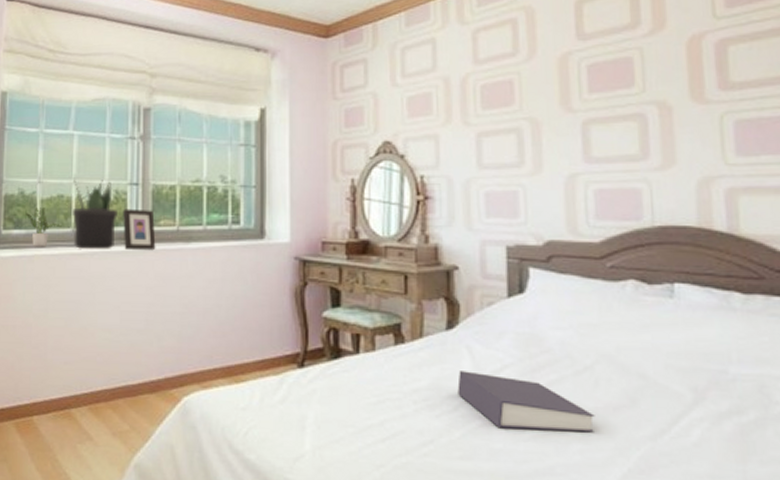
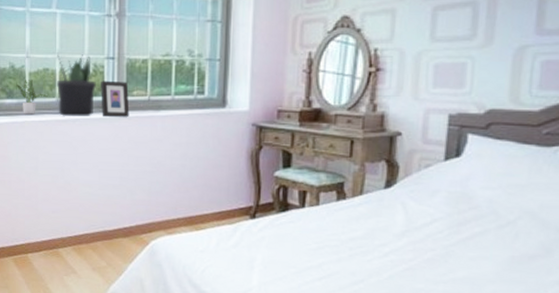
book: present [457,371,595,433] -> none [389,223,511,277]

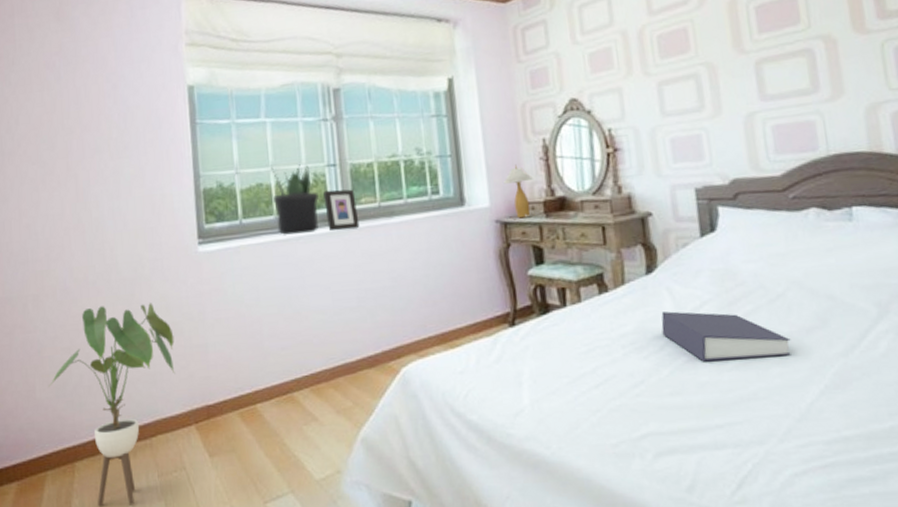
potted plant: present [16,80,48,116] -> none [226,198,264,239]
table lamp: none [265,74,293,125] -> present [504,164,533,219]
book: none [389,223,511,277] -> present [661,311,791,362]

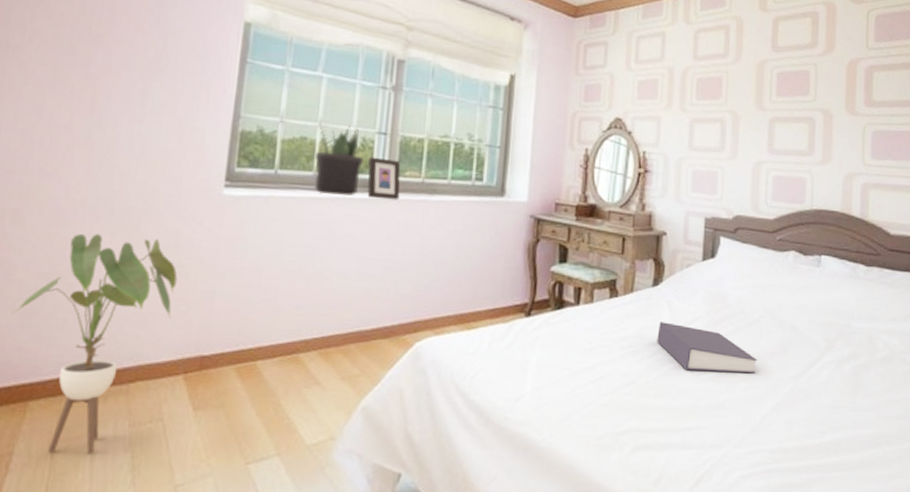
table lamp: present [504,164,533,219] -> none [544,167,571,218]

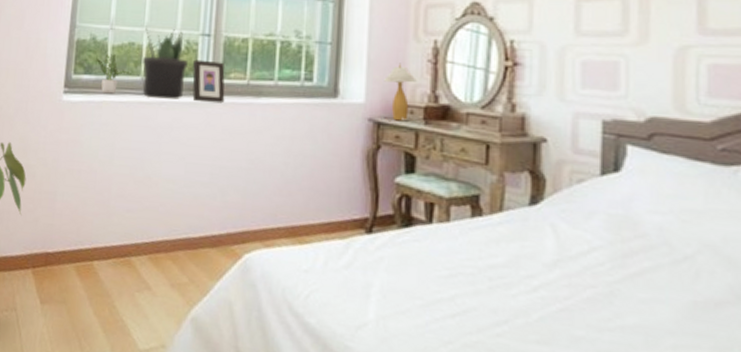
potted plant: none [263,147,303,190] -> present [96,54,131,95]
table lamp: none [544,167,571,218] -> present [384,63,417,122]
book: present [657,322,758,374] -> none [538,250,693,328]

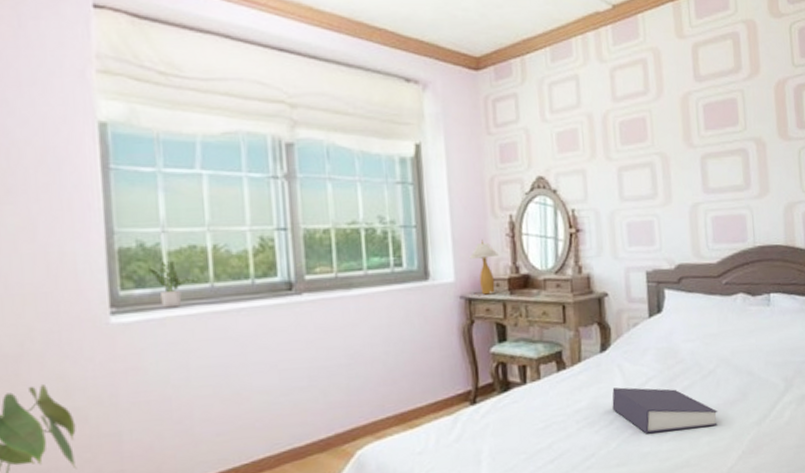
planter: present [142,28,189,100] -> none [207,226,267,307]
picture frame: present [192,59,225,104] -> none [271,256,313,303]
book: none [538,250,693,328] -> present [612,387,718,434]

